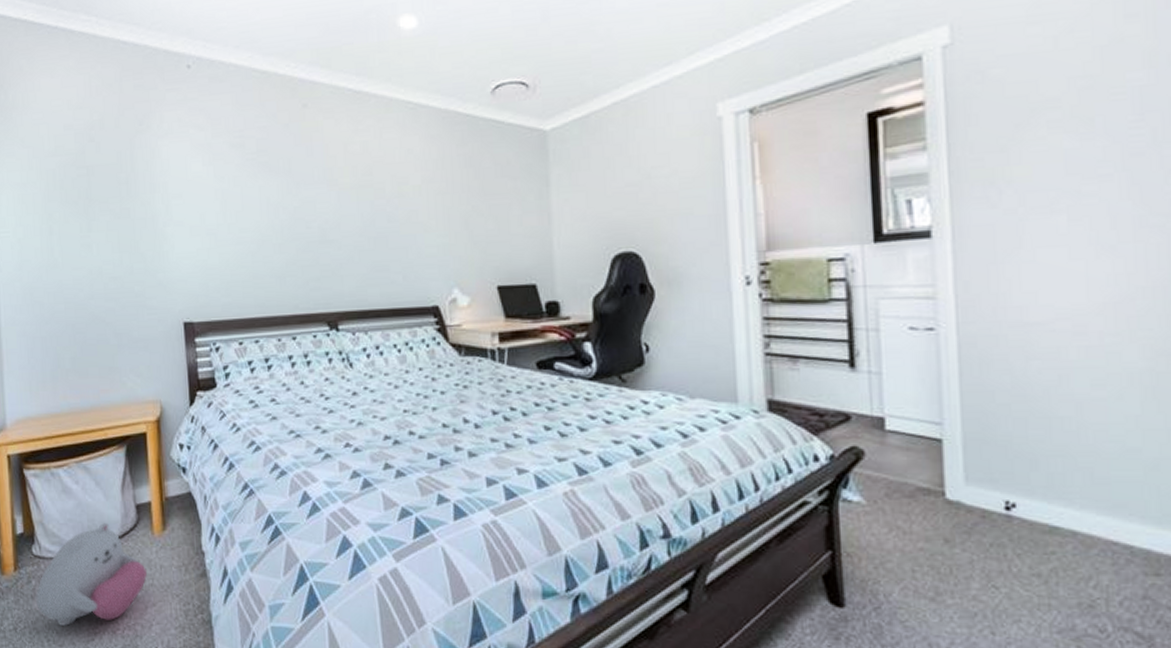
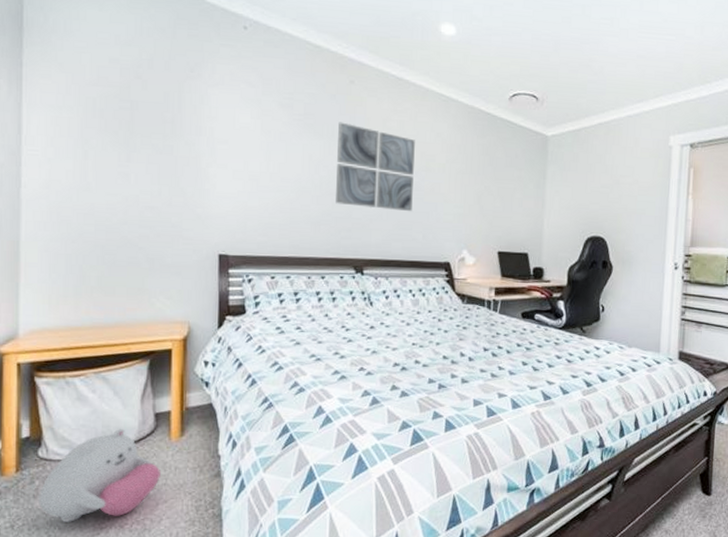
wall art: none [295,154,387,251] -> present [336,122,415,212]

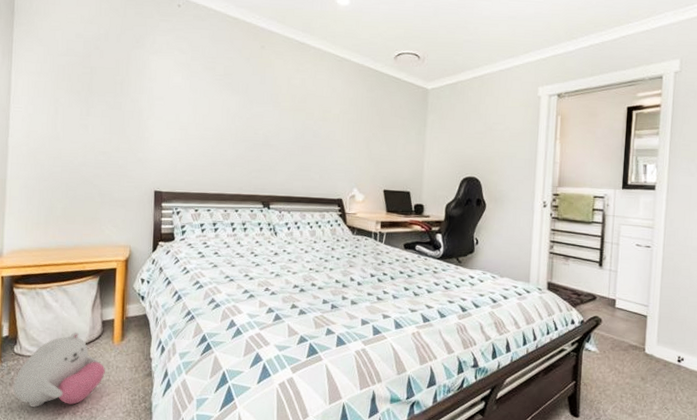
wall art: present [336,122,415,212] -> none [248,80,314,156]

